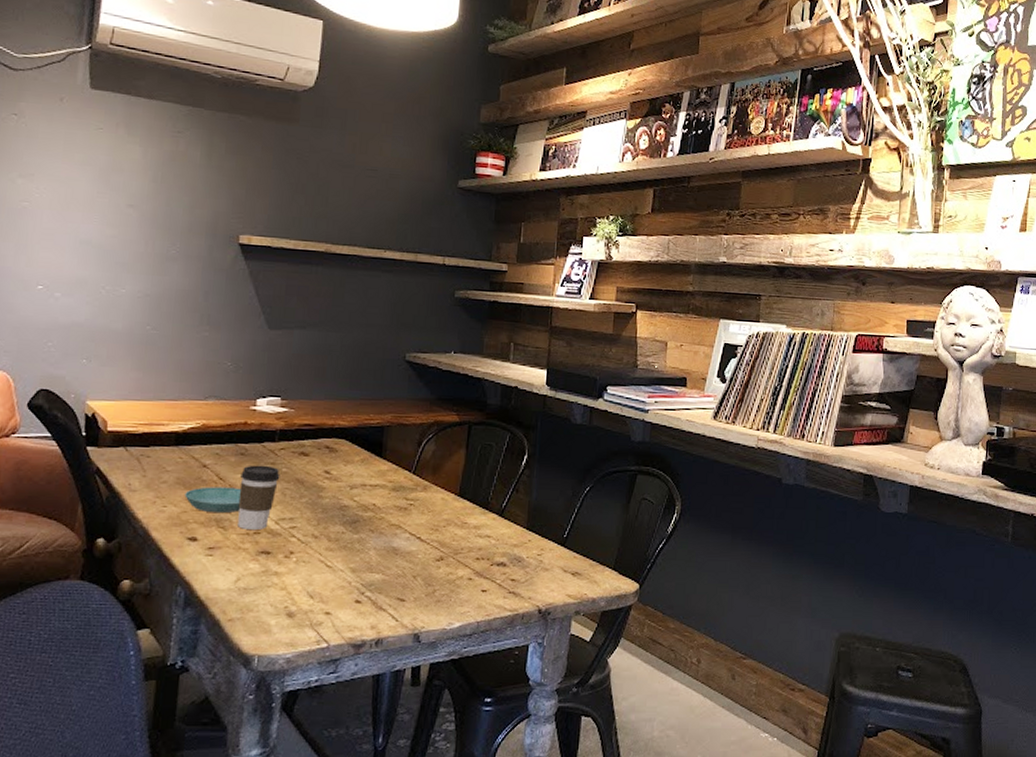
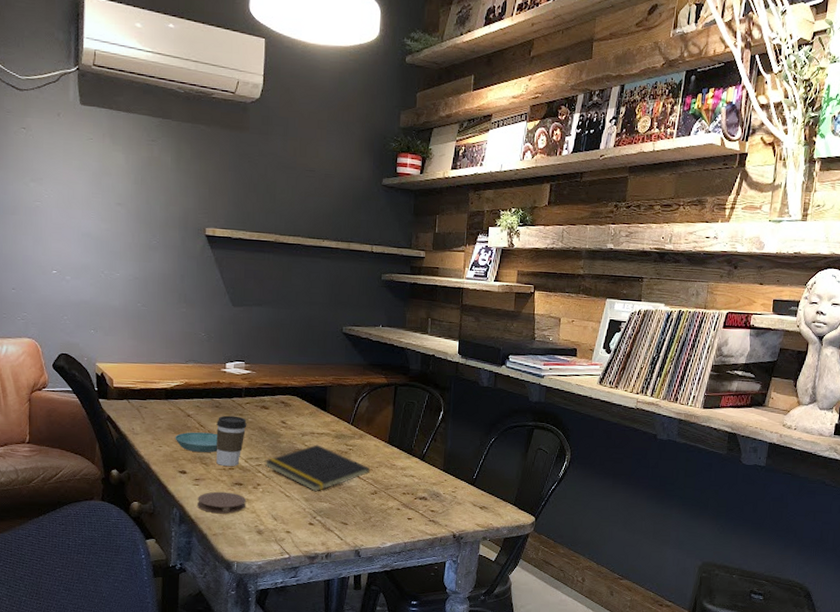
coaster: none [209,563,275,591] -> present [197,491,247,514]
notepad: none [300,499,436,560] -> present [264,444,371,492]

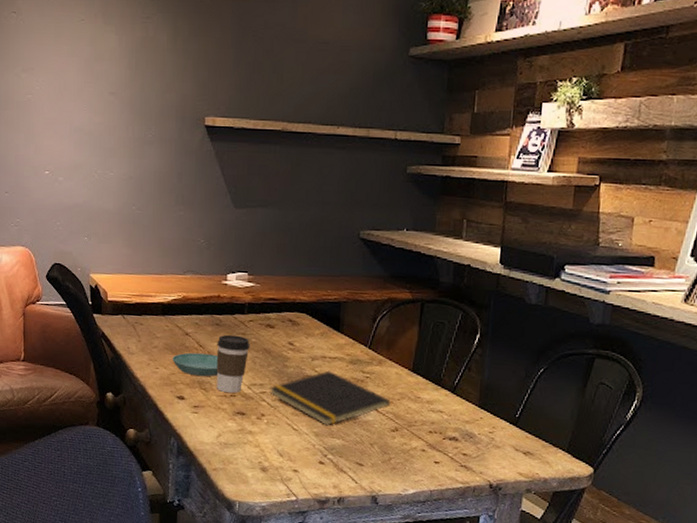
coaster: present [197,491,247,514] -> none [196,421,250,447]

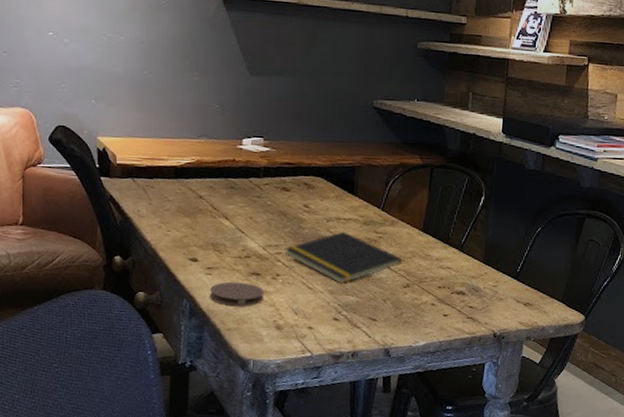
saucer: present [172,352,219,377] -> none [185,215,233,239]
coaster: none [196,421,250,447] -> present [210,281,265,307]
coffee cup: present [216,334,250,393] -> none [230,197,266,254]

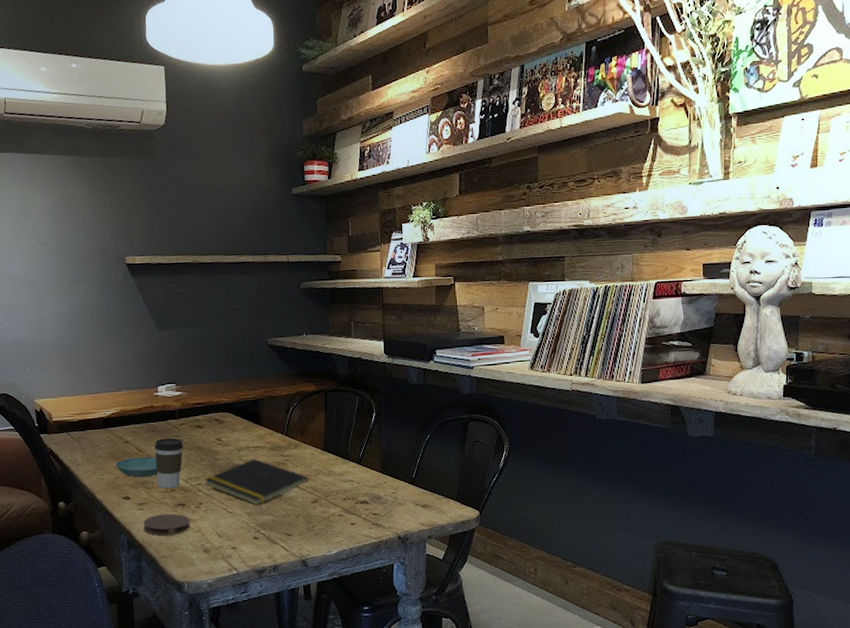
saucer: none [185,215,233,239] -> present [116,457,158,478]
coffee cup: none [230,197,266,254] -> present [154,438,184,488]

